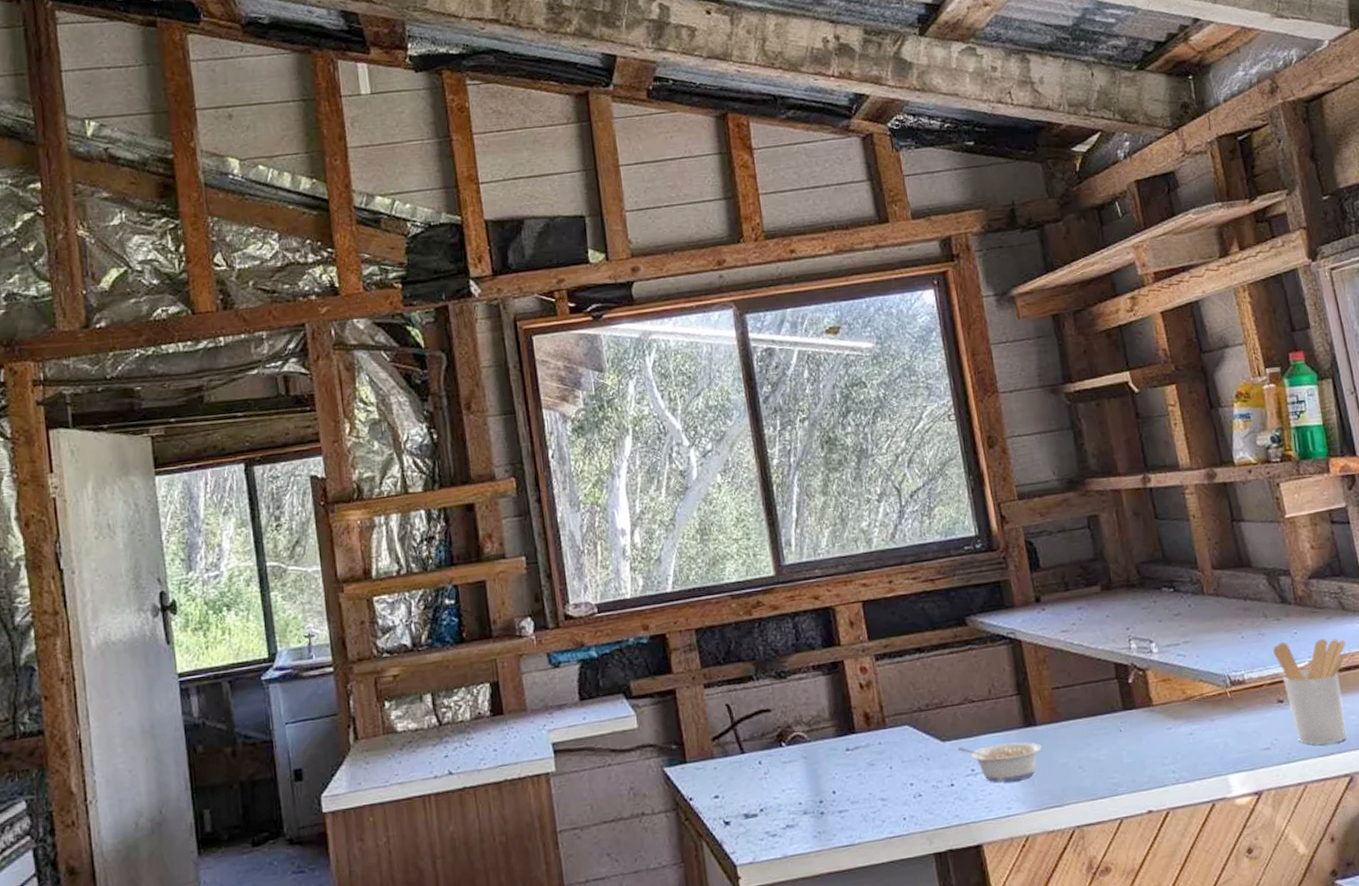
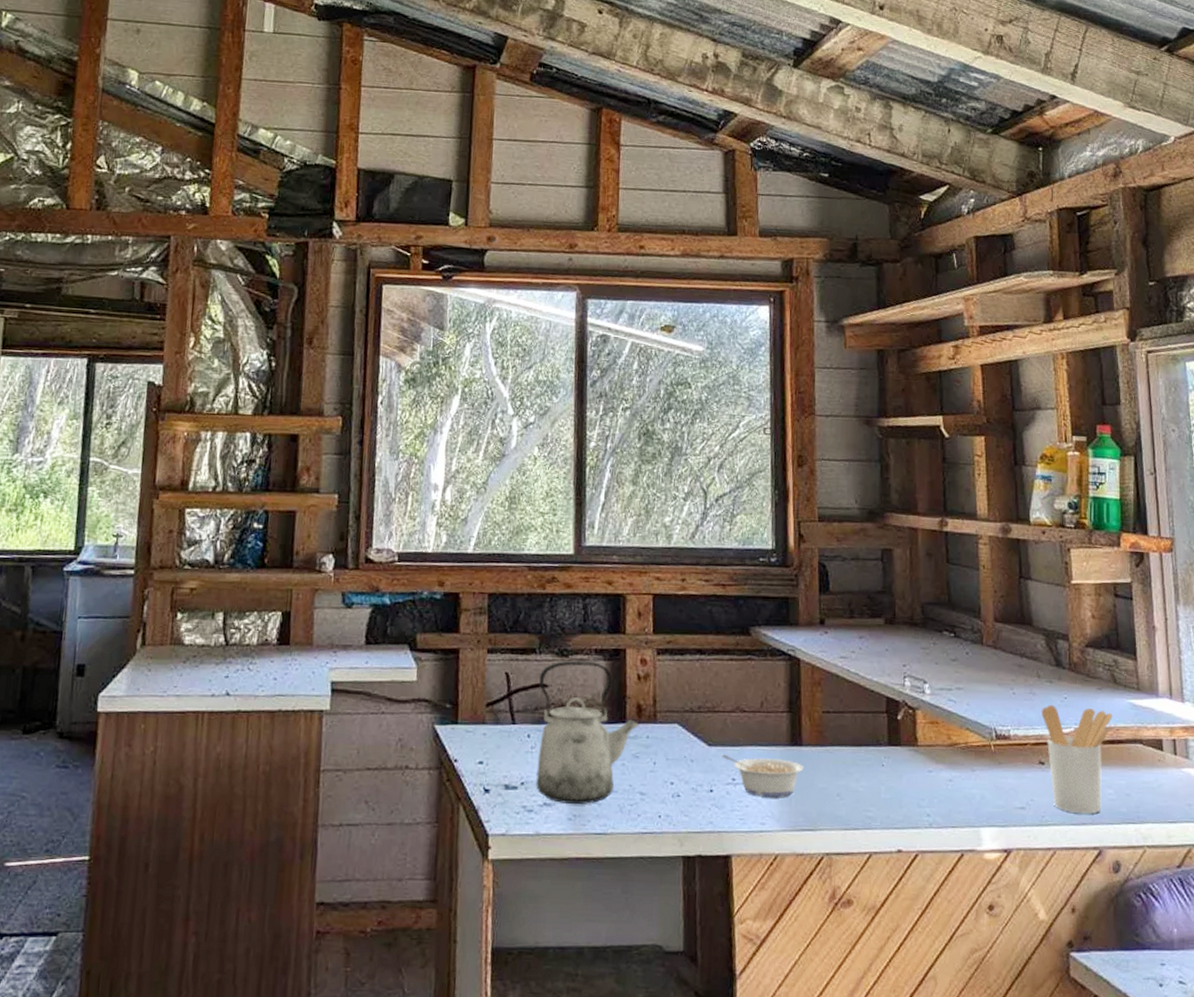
kettle: none [760,678,871,823] -> present [536,660,641,805]

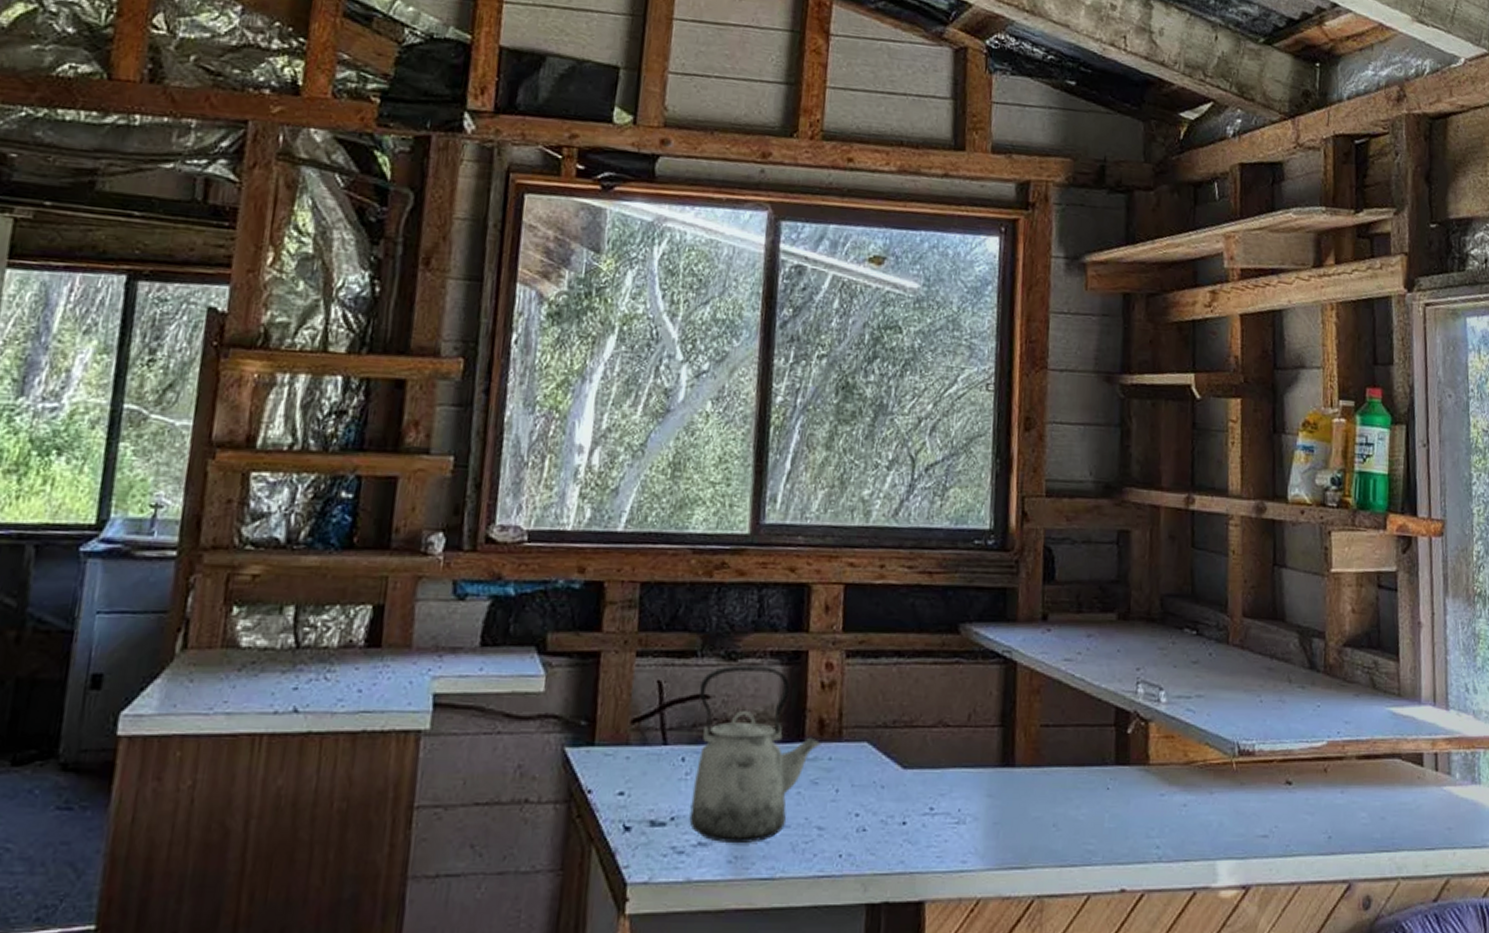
legume: present [722,754,804,797] -> none [919,778,1016,829]
utensil holder: present [1041,704,1113,814] -> none [1291,713,1370,842]

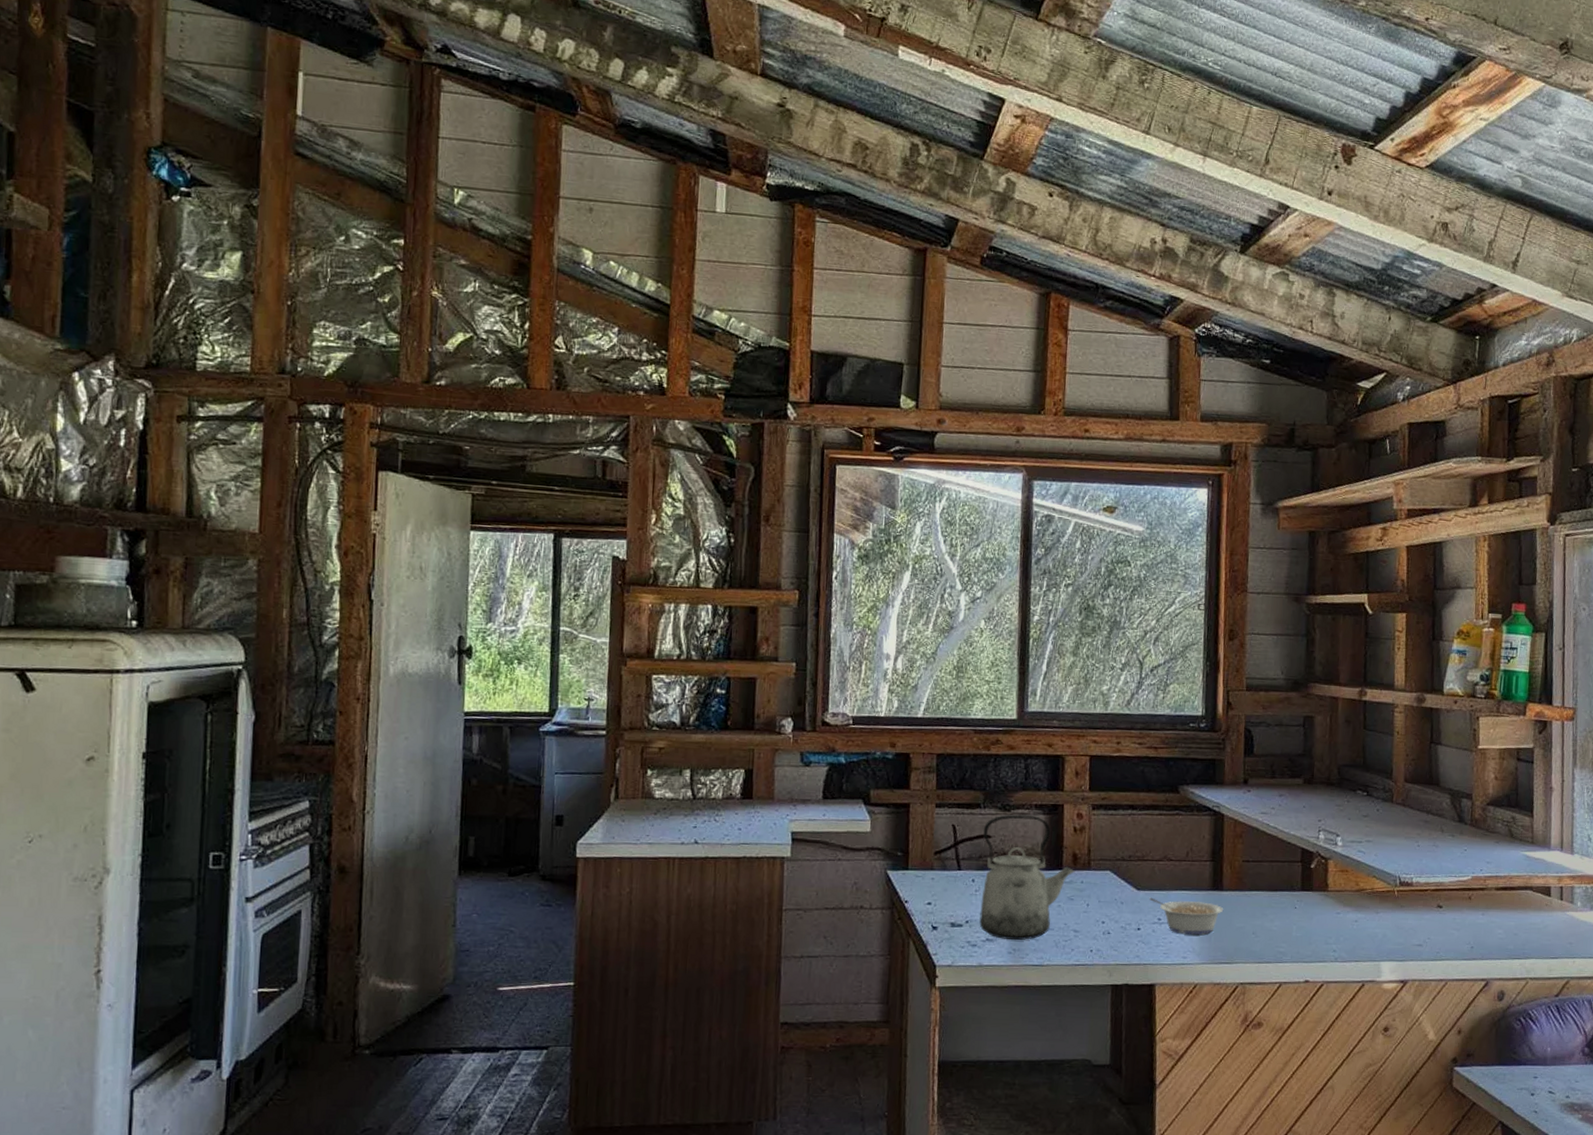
legume: none [919,778,1016,829] -> present [1149,897,1224,935]

